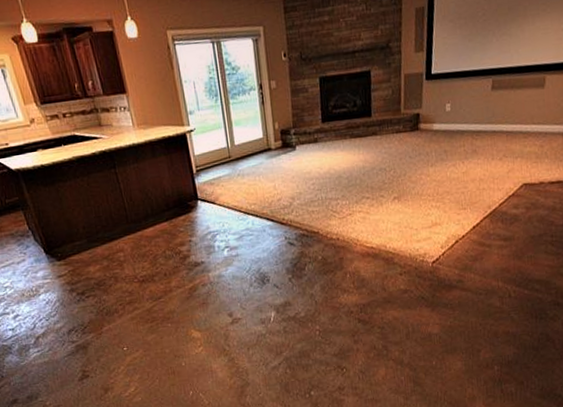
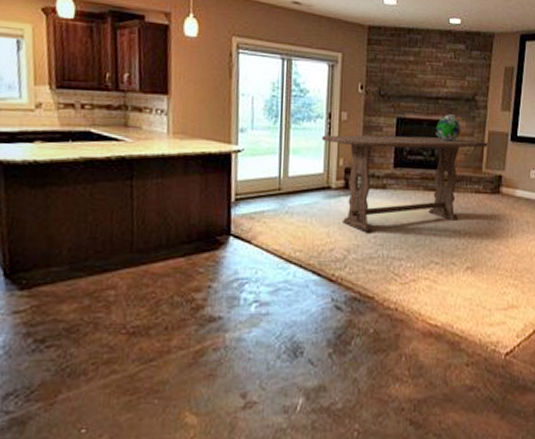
dining table: none [256,85,405,182] -> present [321,135,488,233]
decorative globe: none [355,64,380,91] -> present [436,114,463,141]

